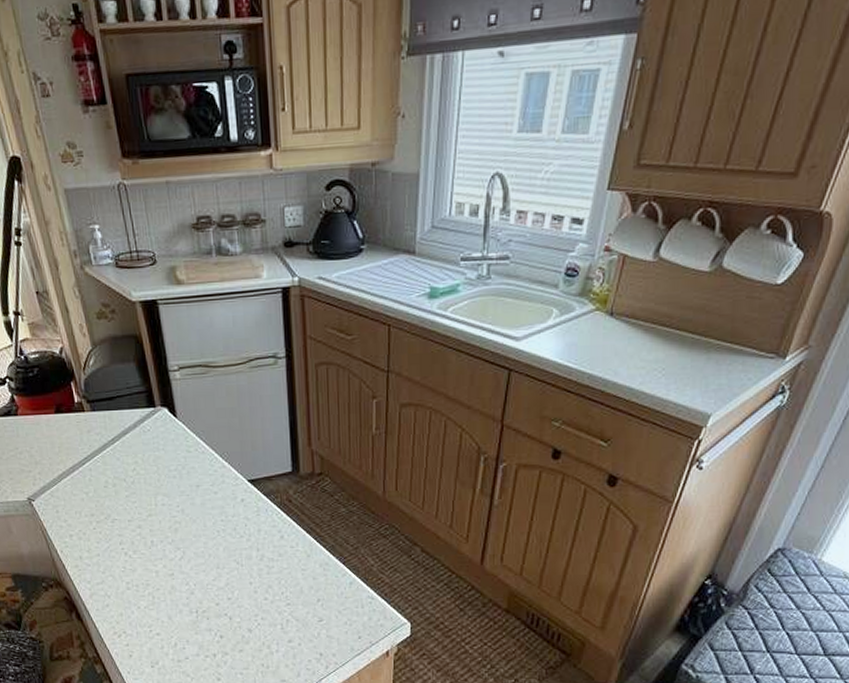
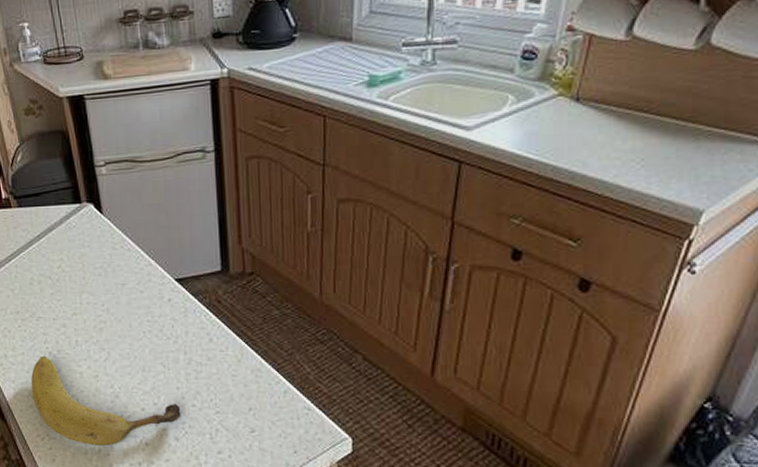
fruit: none [106,556,254,640] -> present [30,355,181,446]

